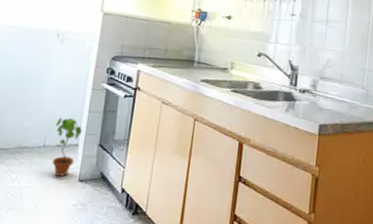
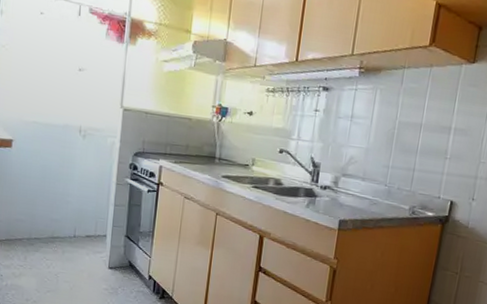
potted plant: present [52,117,82,177] -> none [83,210,109,264]

